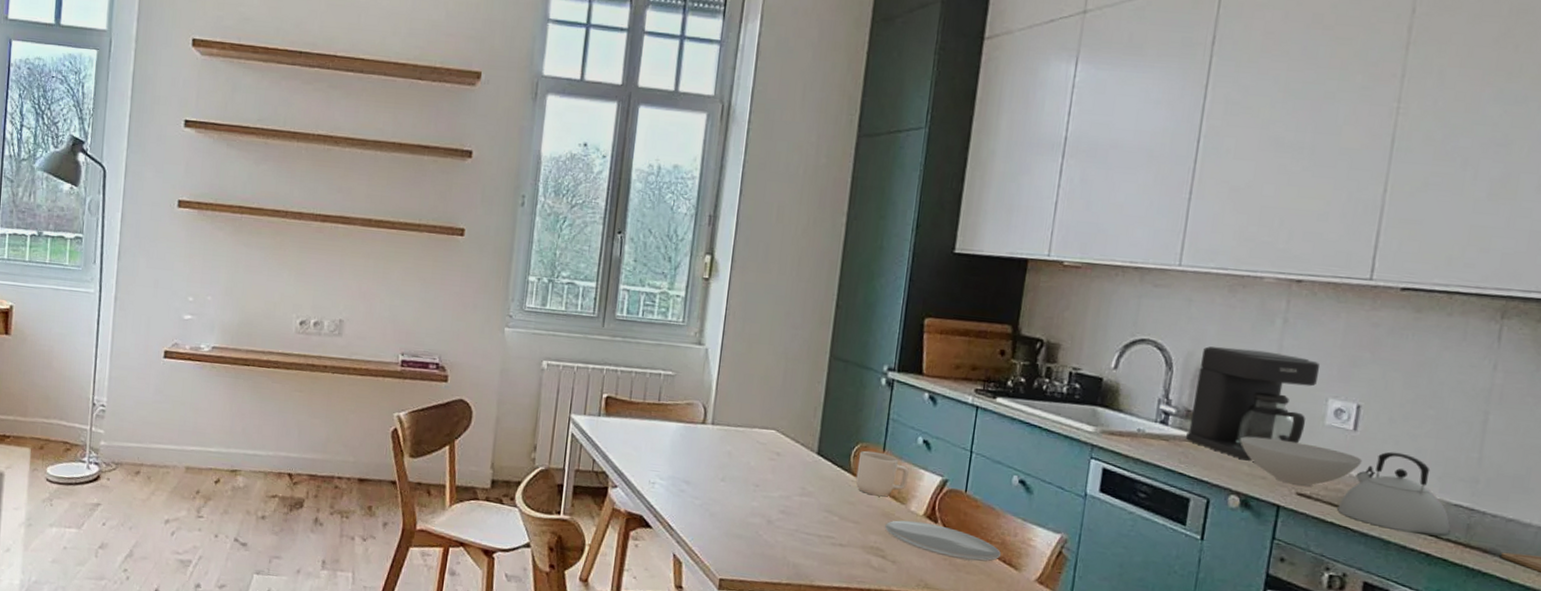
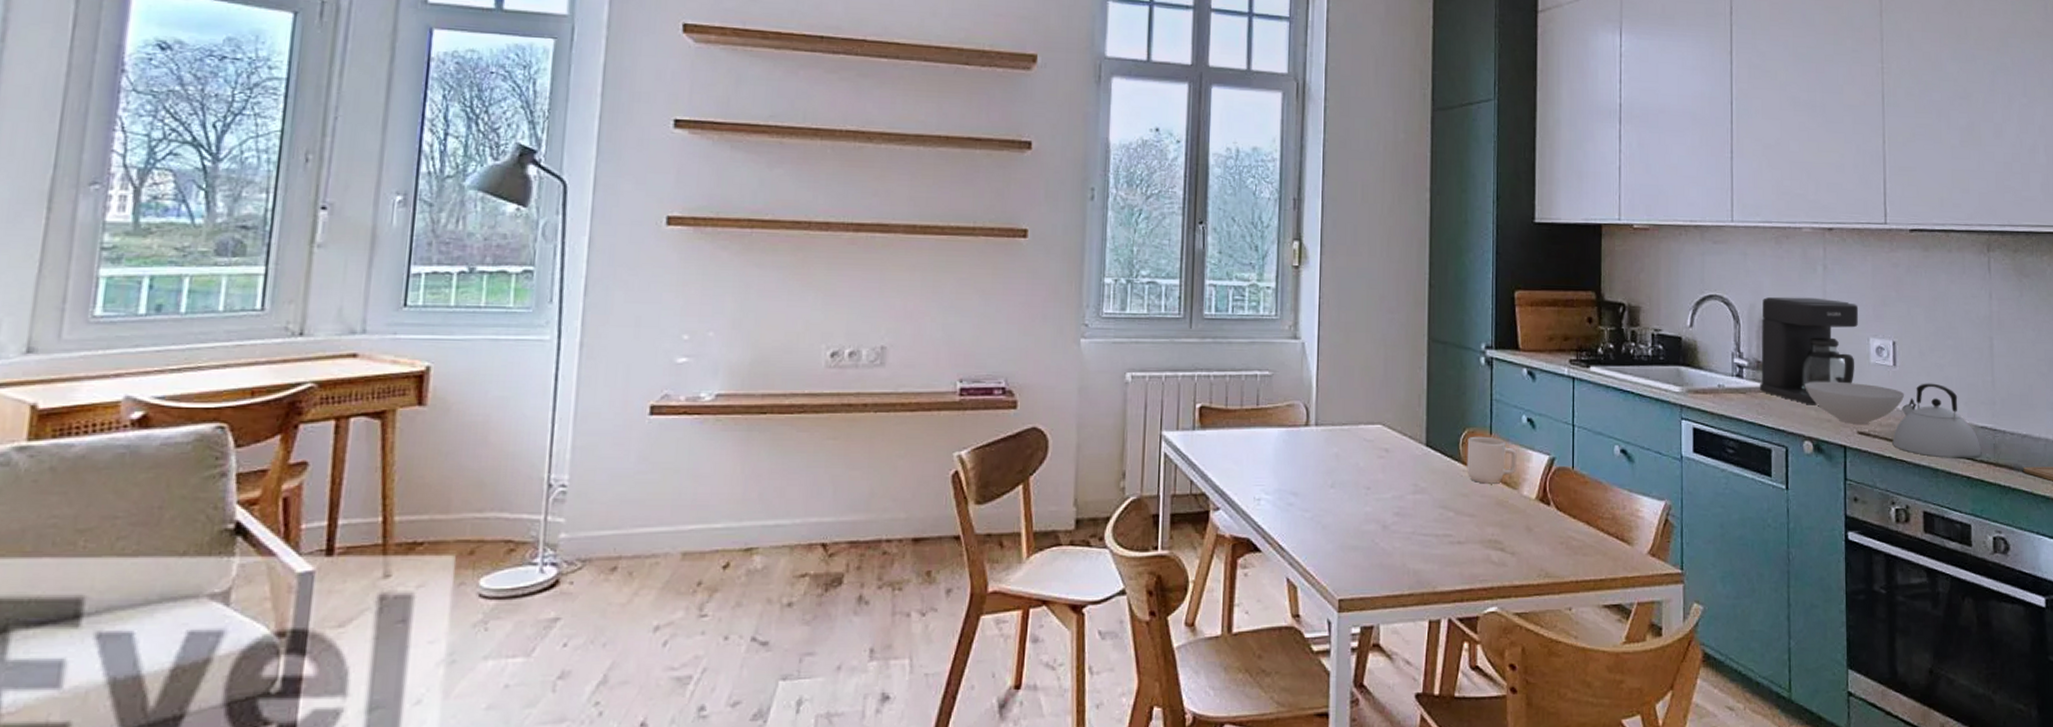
plate: present [884,520,1002,562] -> none [1500,506,1614,542]

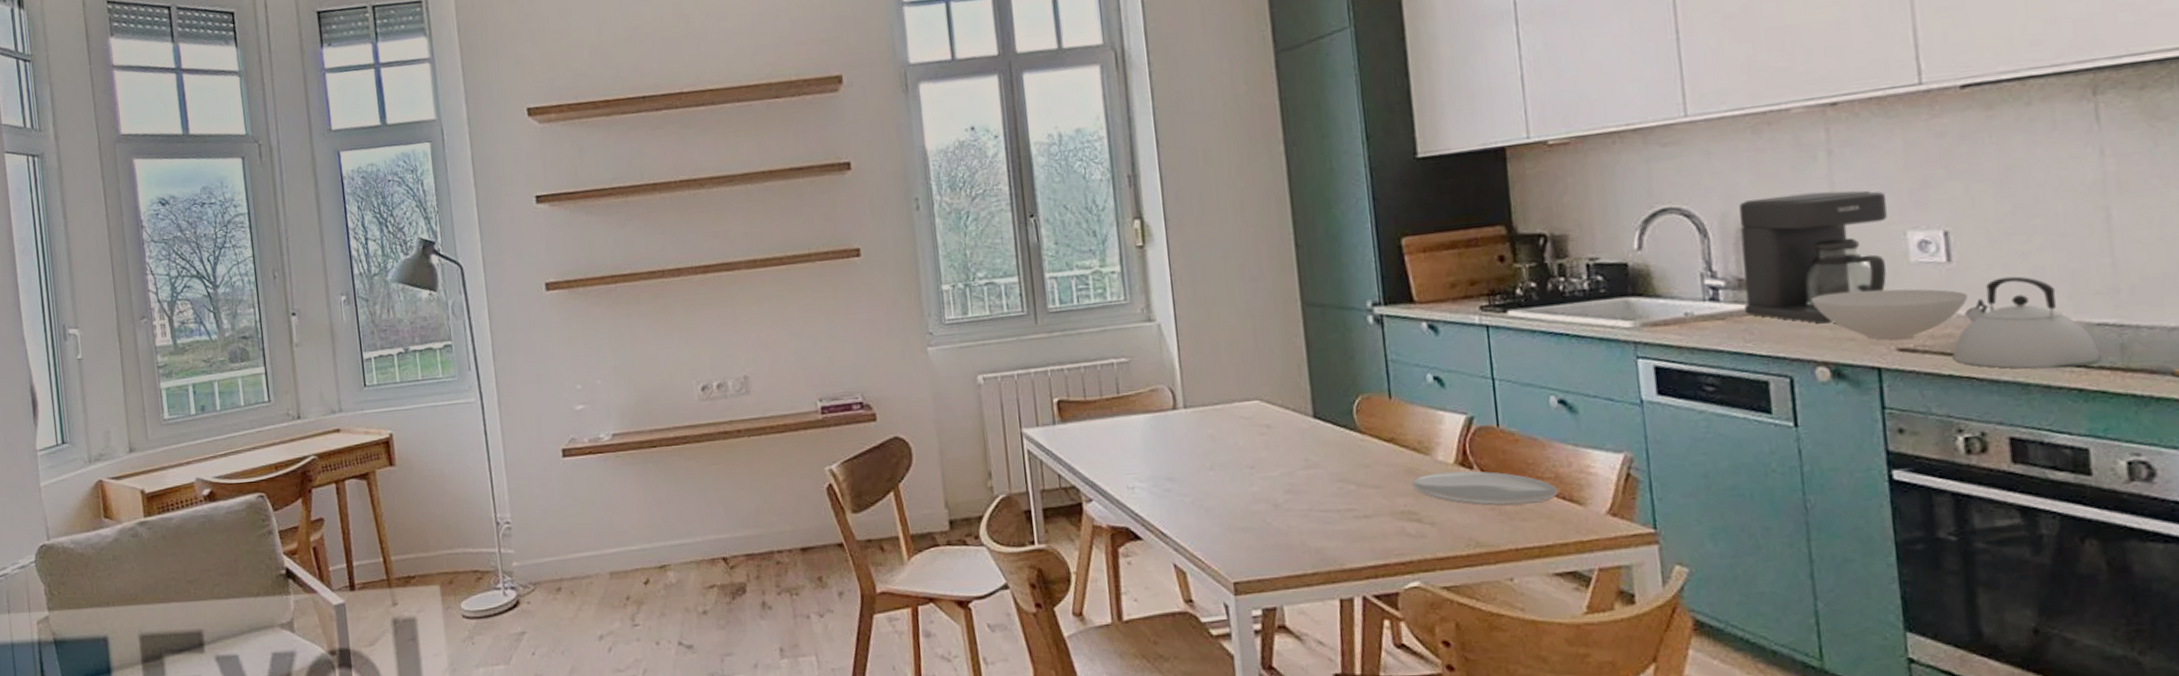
mug: present [1467,436,1517,484] -> none [1362,401,1427,452]
plate: none [1500,506,1614,542] -> present [1411,470,1559,507]

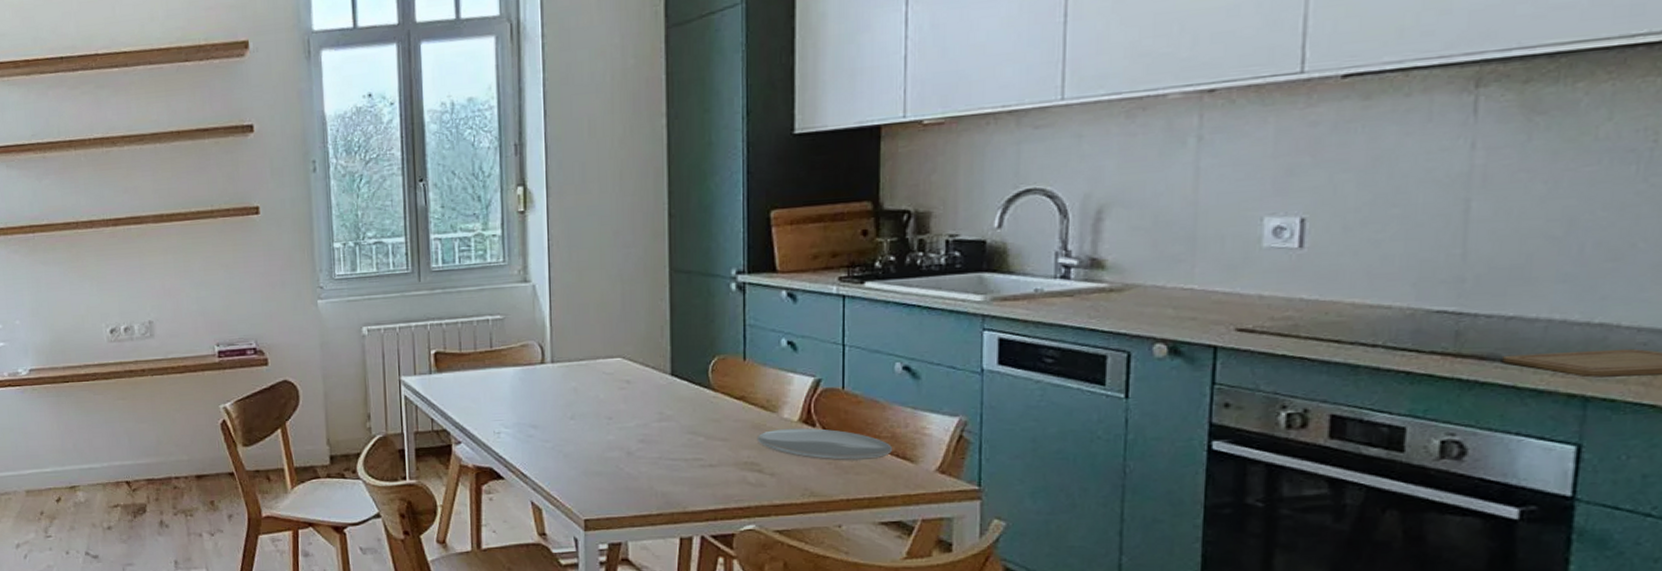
coffee maker: present [1739,190,1887,324] -> none [1094,176,1248,303]
bowl: present [1811,288,1969,340] -> none [1159,272,1314,321]
kettle: present [1952,276,2101,369] -> none [1289,263,1434,353]

